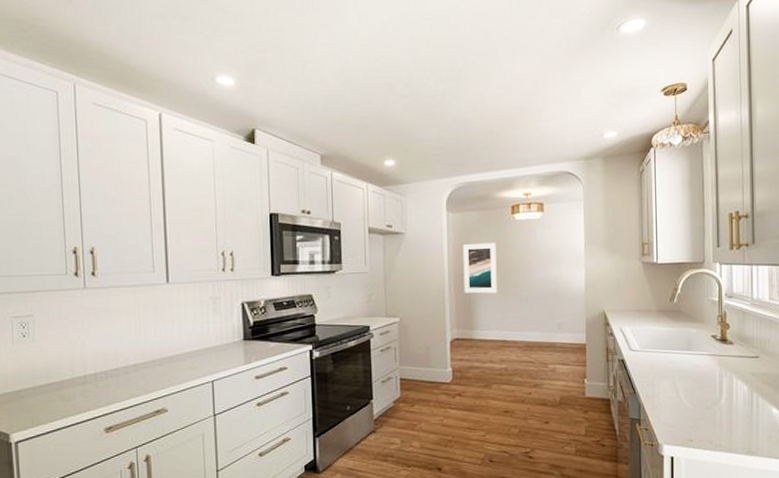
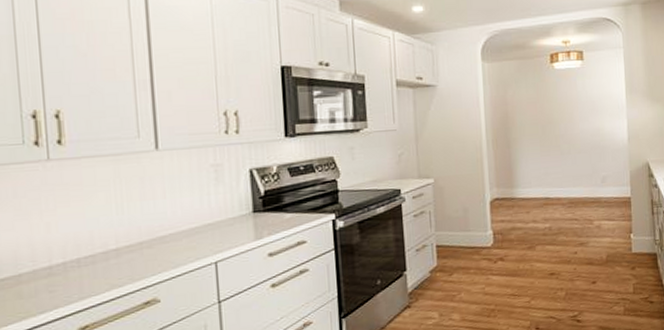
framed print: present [462,242,497,294] -> none [500,93,538,149]

